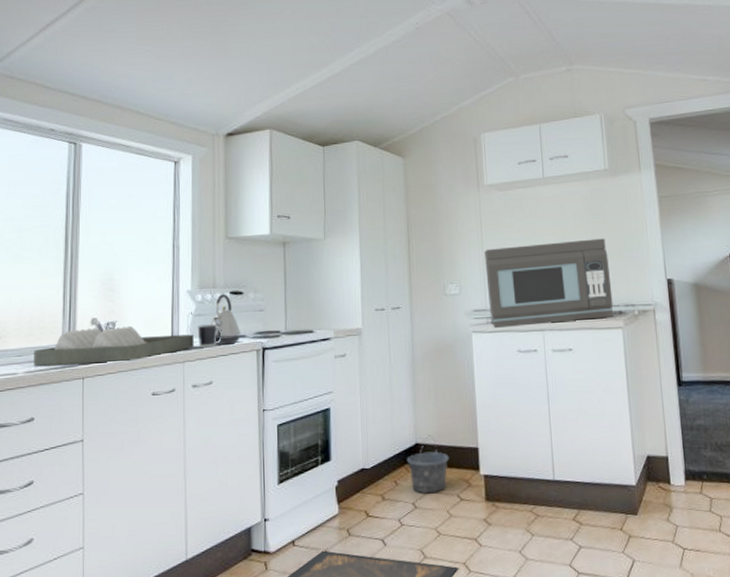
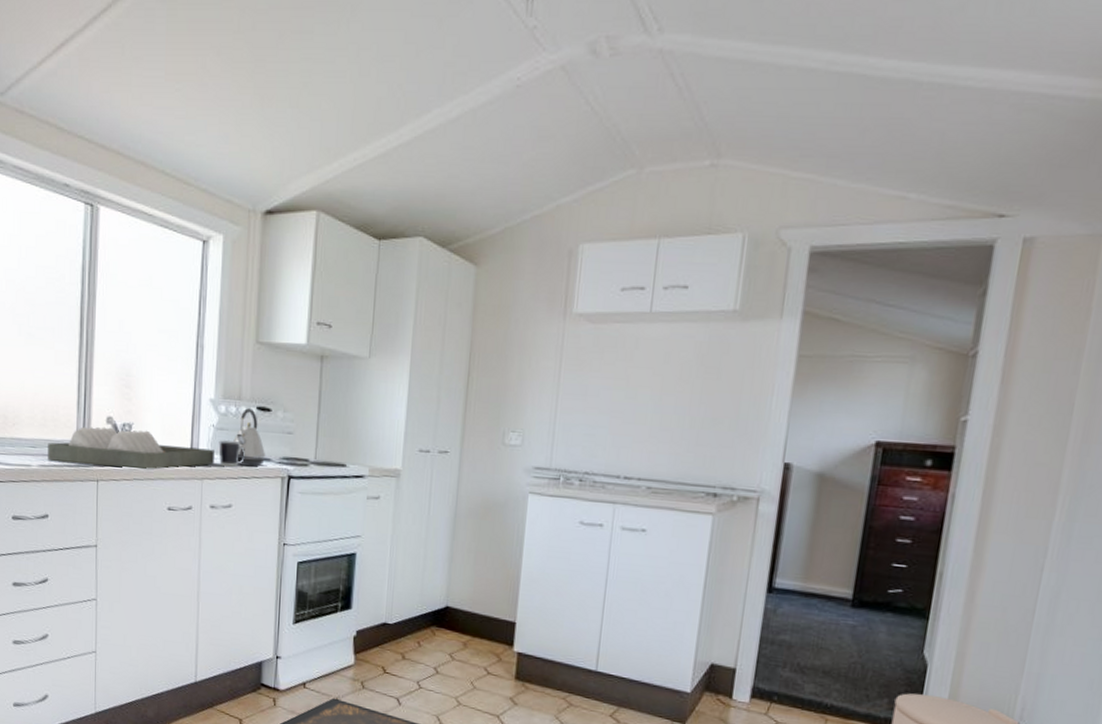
bucket: present [406,435,449,494] -> none [433,599,482,662]
microwave: present [484,238,614,329] -> none [553,395,715,500]

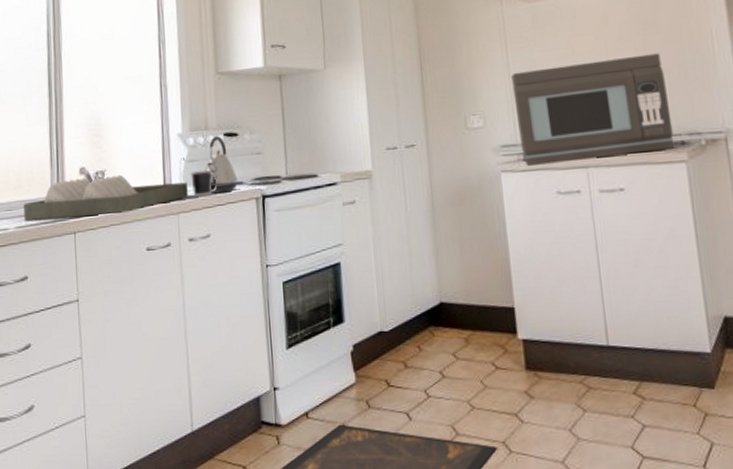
microwave: none [553,395,715,500] -> present [511,53,675,167]

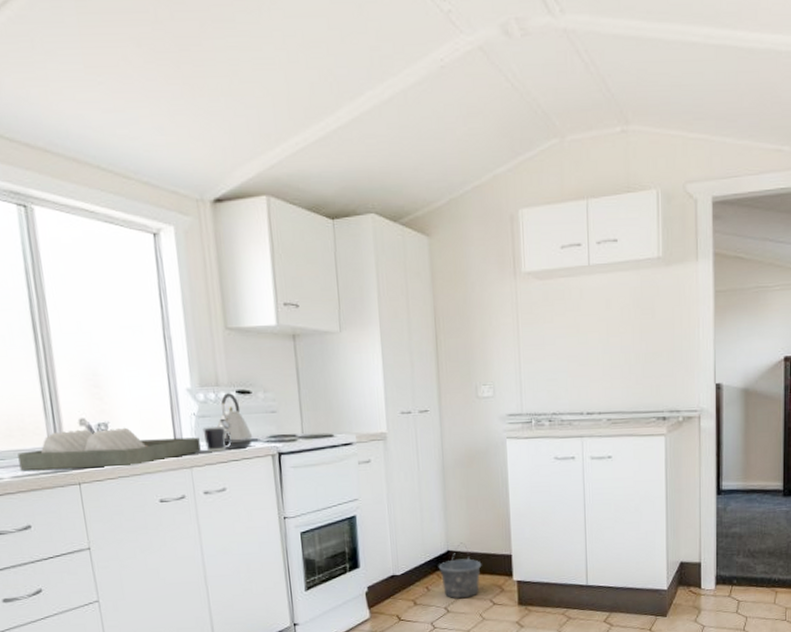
bucket: none [430,293,481,361] -> present [438,542,482,599]
microwave: present [511,53,675,167] -> none [521,337,657,435]

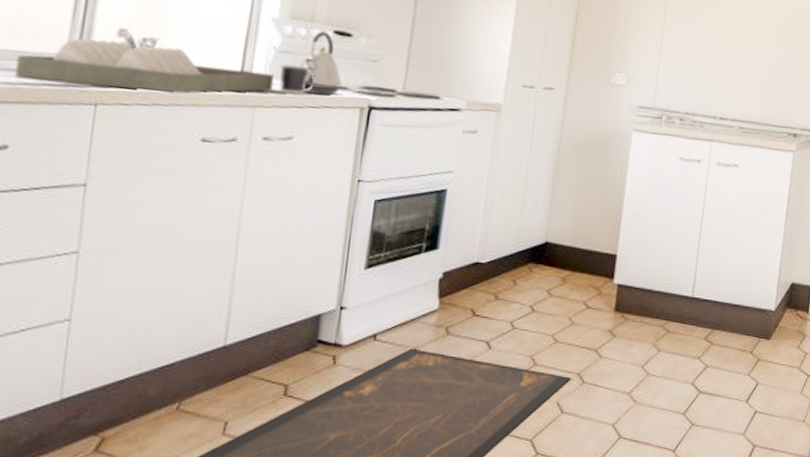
bucket: present [438,542,482,599] -> none [531,234,582,298]

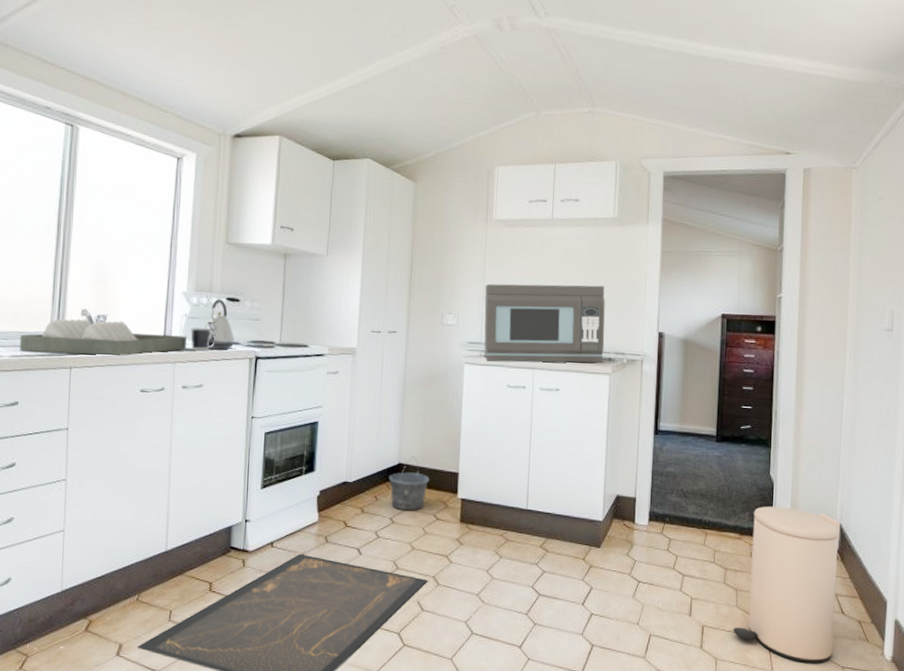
bucket: none [531,234,582,298] -> present [388,456,430,511]
microwave: none [656,42,795,139] -> present [484,283,605,364]

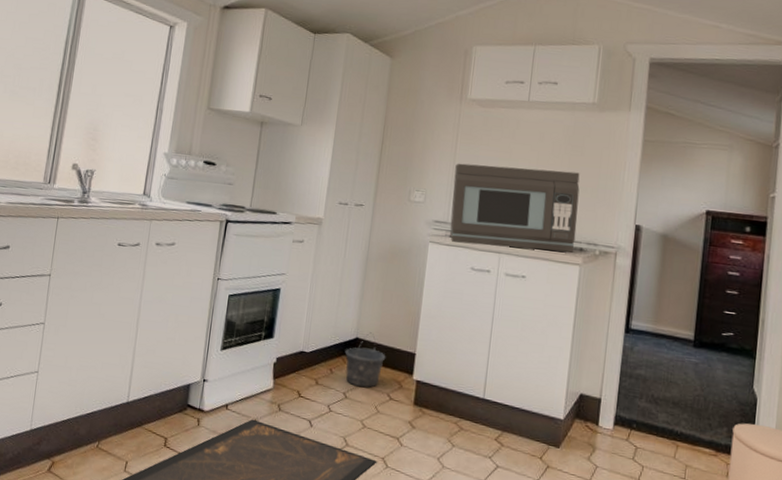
sushi platter: present [20,318,187,357] -> none [15,171,164,211]
mug: present [190,327,215,352] -> none [167,187,191,211]
kettle: present [204,299,235,350] -> none [181,162,209,211]

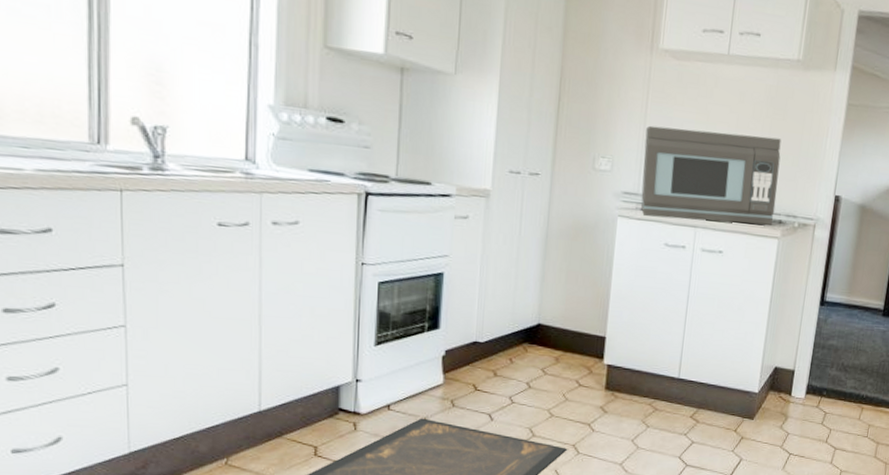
bucket: present [344,332,386,388] -> none [525,317,573,376]

